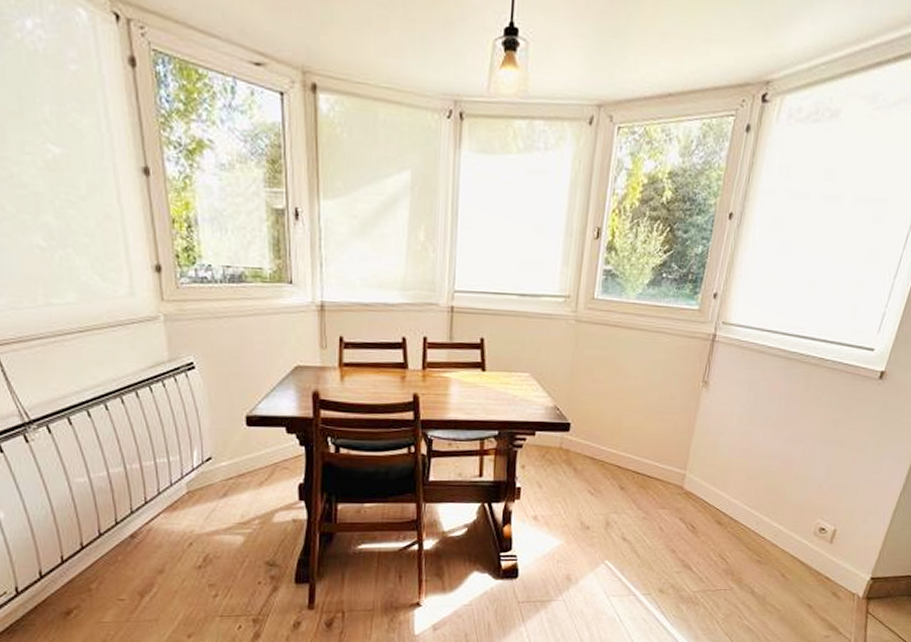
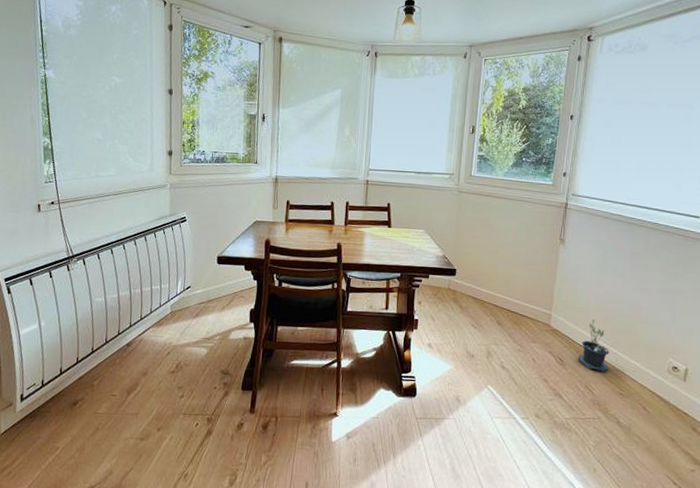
potted plant: none [713,478,750,540] -> present [578,319,609,374]

